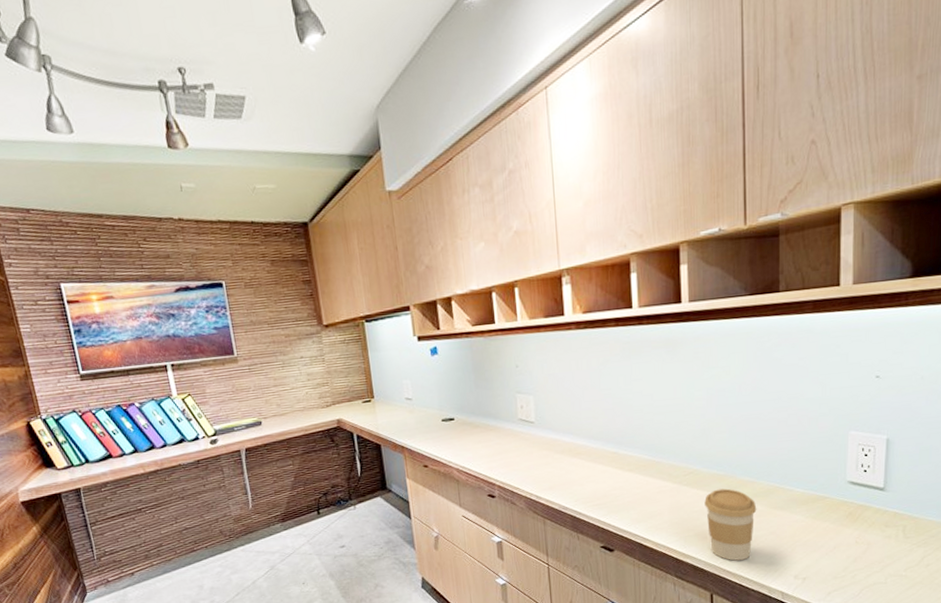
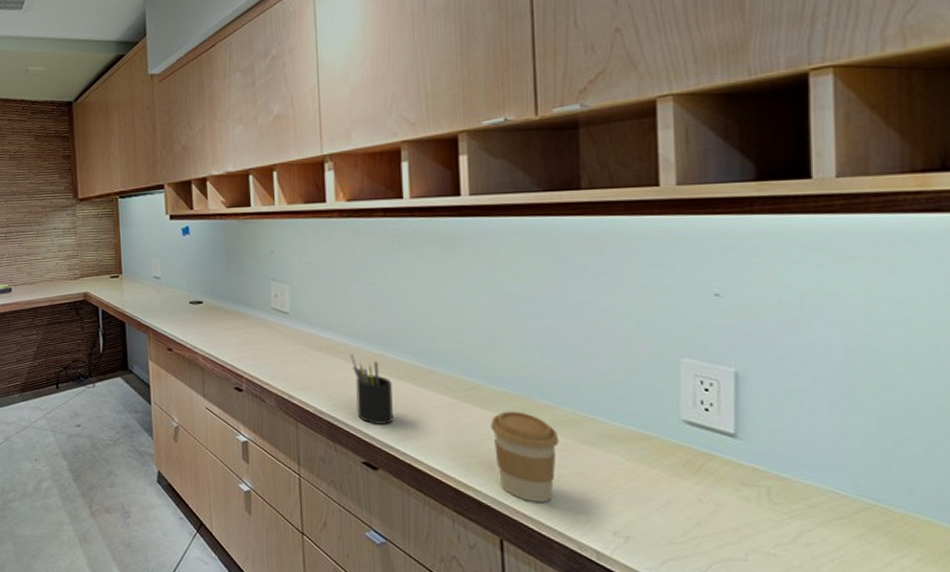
pen holder: none [588,452,626,513] -> present [349,352,393,424]

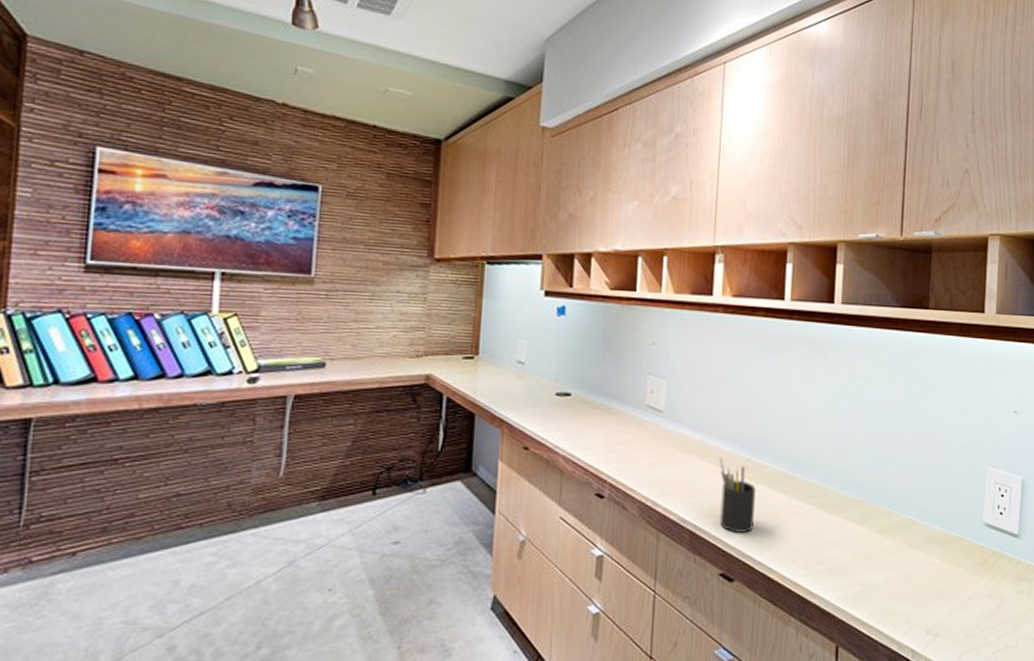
coffee cup: present [491,411,559,502] -> none [838,517,893,606]

